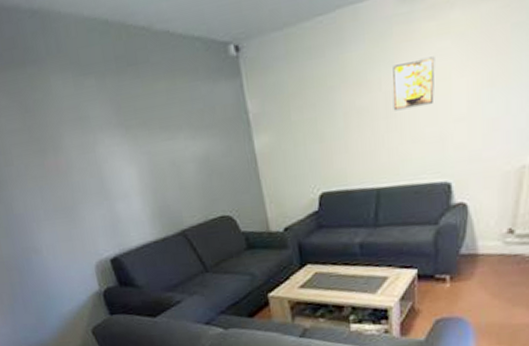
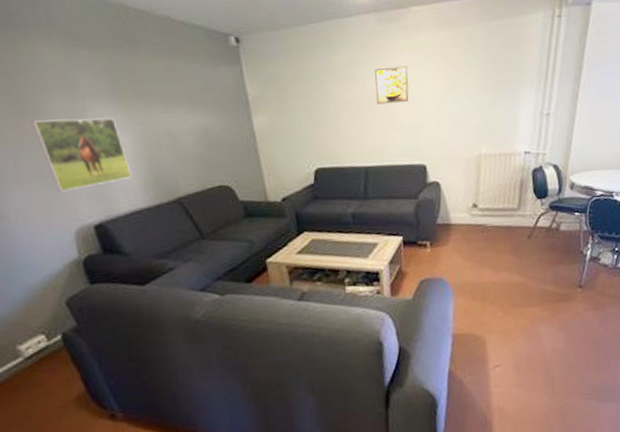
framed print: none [51,149,140,227] -> present [30,117,132,192]

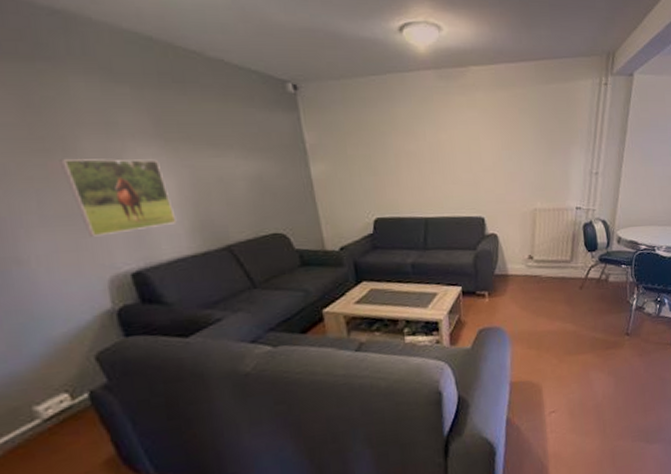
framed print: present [375,66,409,105] -> none [434,122,468,158]

